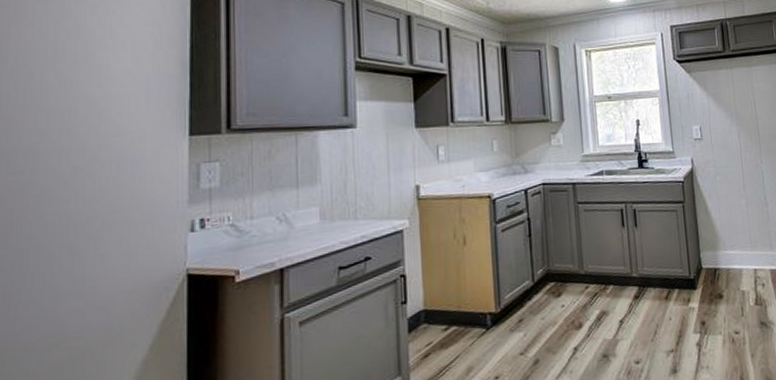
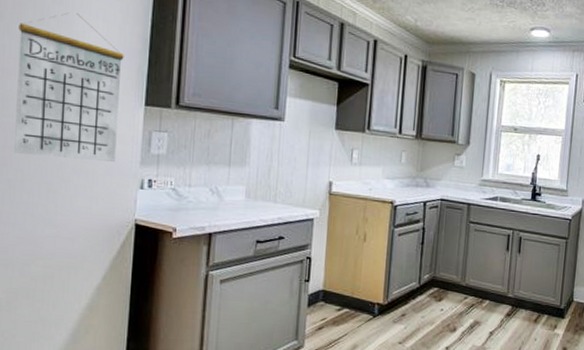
calendar: none [25,46,160,216] -> present [14,12,124,162]

